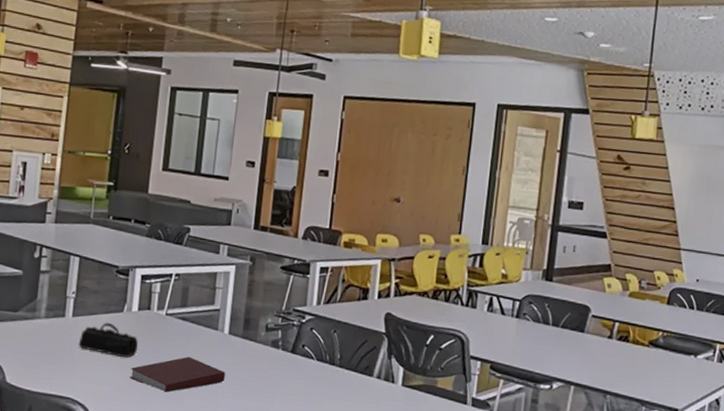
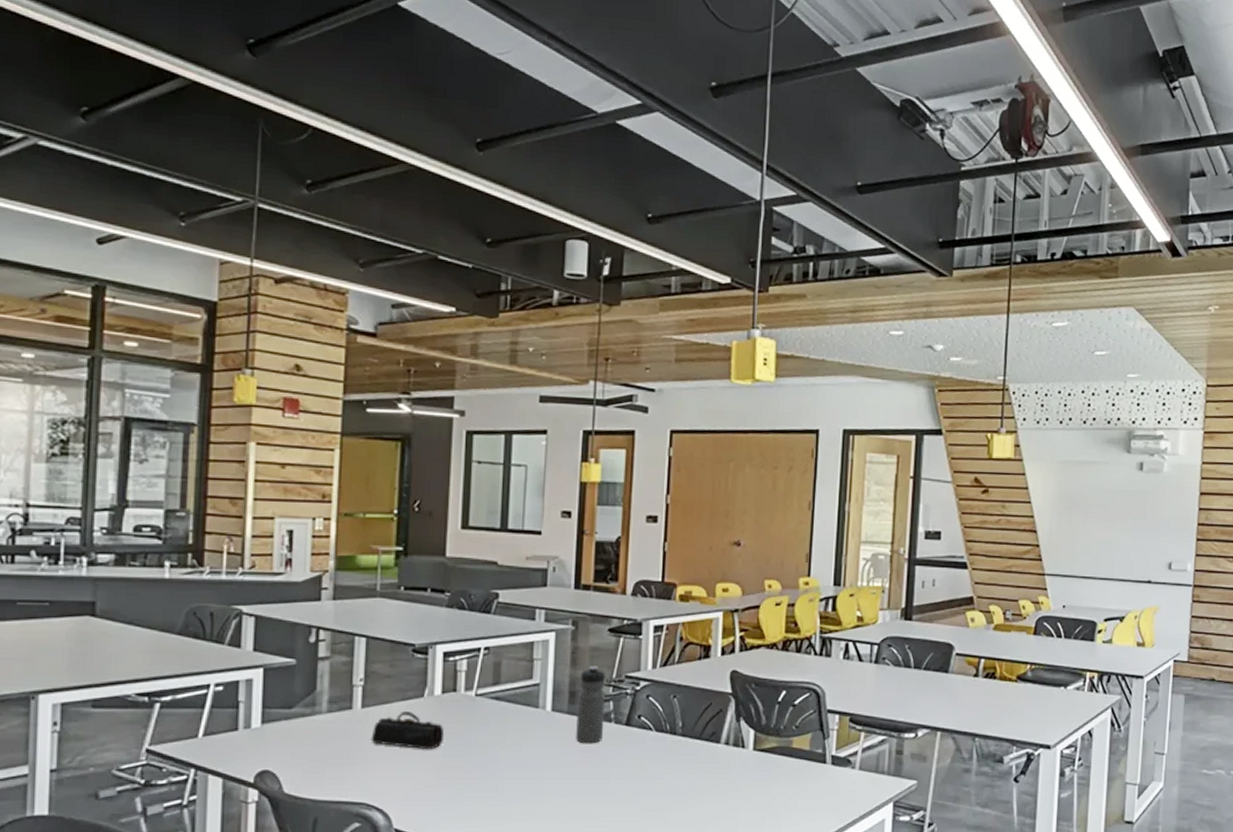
notebook: present [130,356,225,393] -> none [436,741,550,785]
water bottle: none [248,297,276,367] -> present [576,666,606,744]

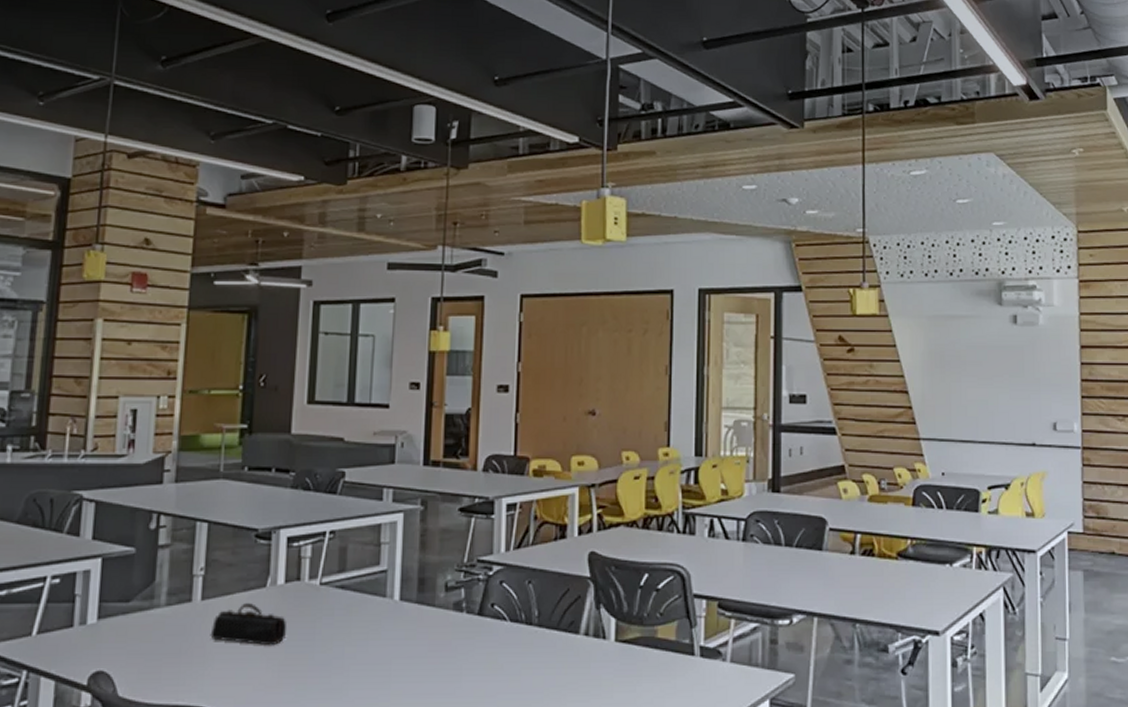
water bottle: present [576,666,606,744] -> none [425,549,457,637]

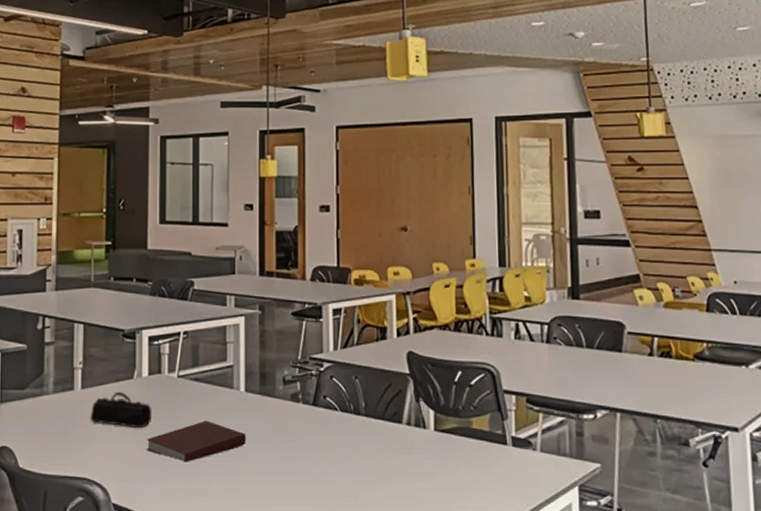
notebook: none [278,635,398,685] -> present [146,420,246,462]

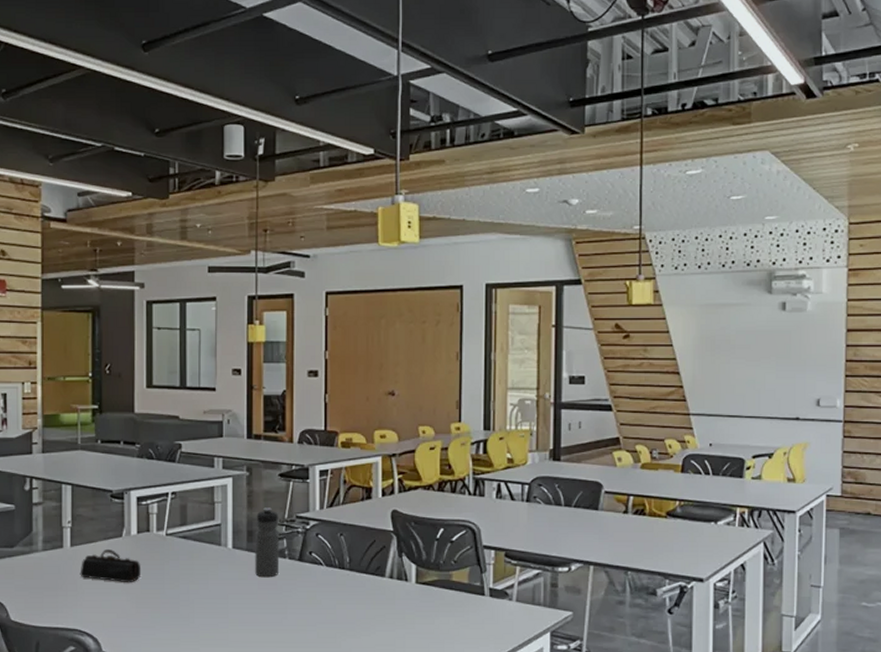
notebook: present [146,420,246,462] -> none [136,575,233,614]
water bottle: none [268,348,293,424] -> present [255,507,280,578]

